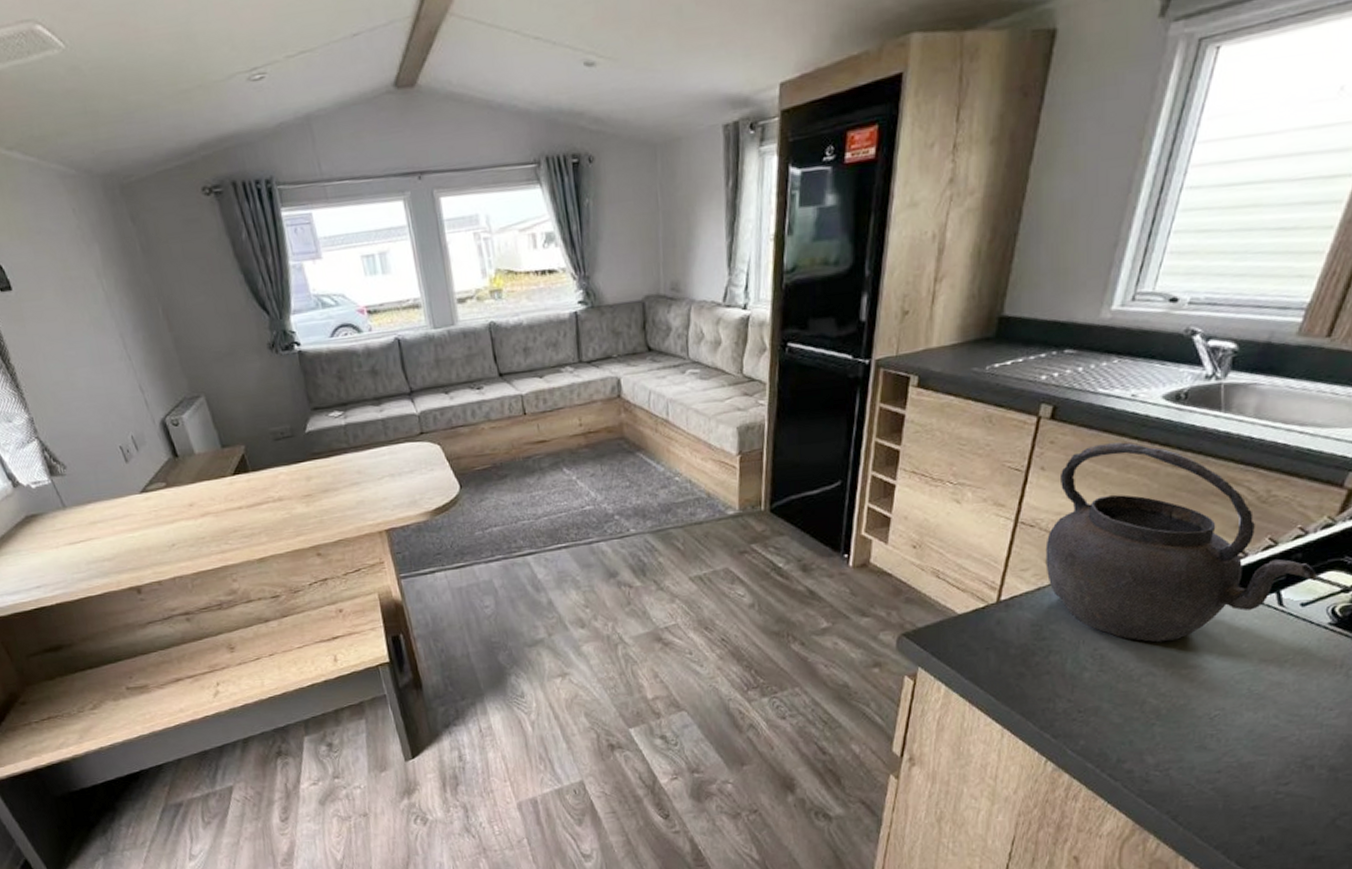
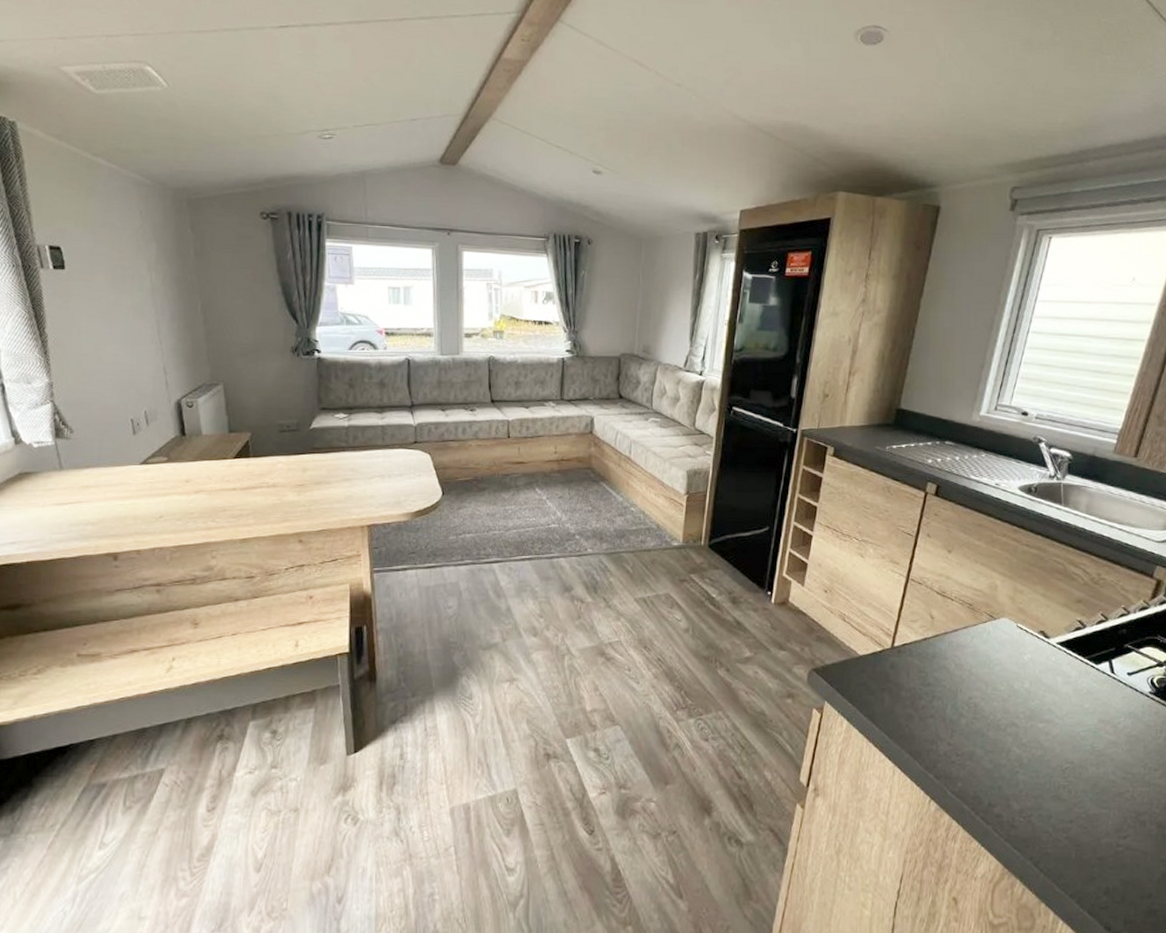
kettle: present [1045,442,1317,643] -> none [930,521,1138,697]

